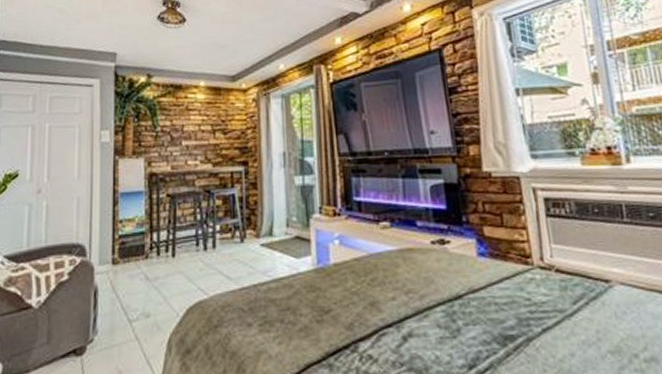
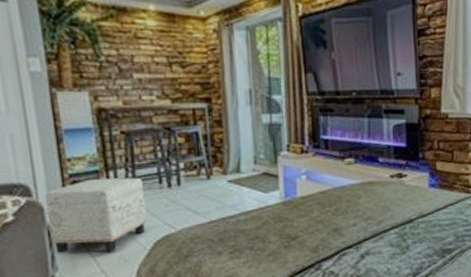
ottoman: none [95,239,182,317] -> present [44,177,147,253]

